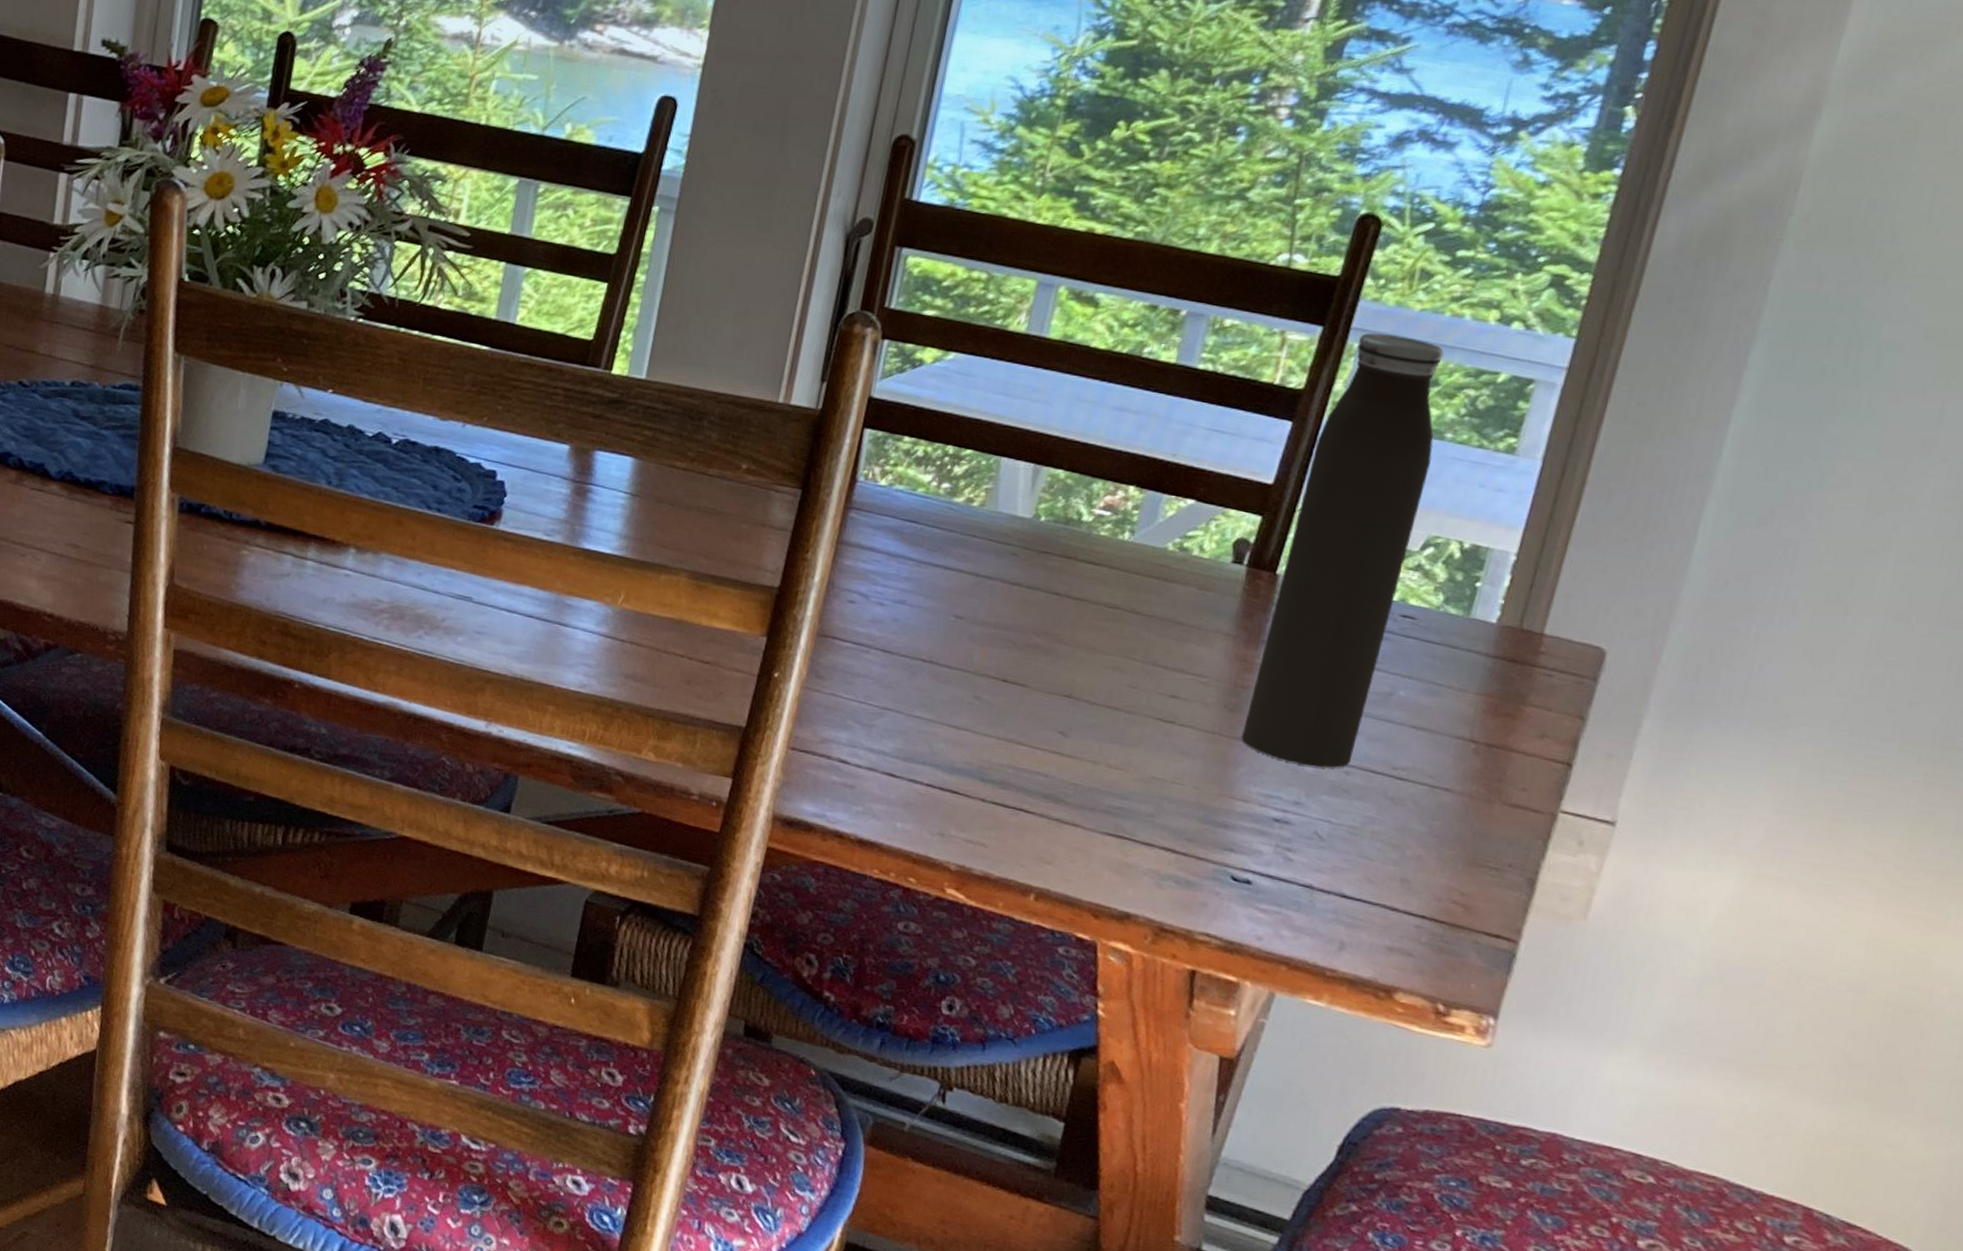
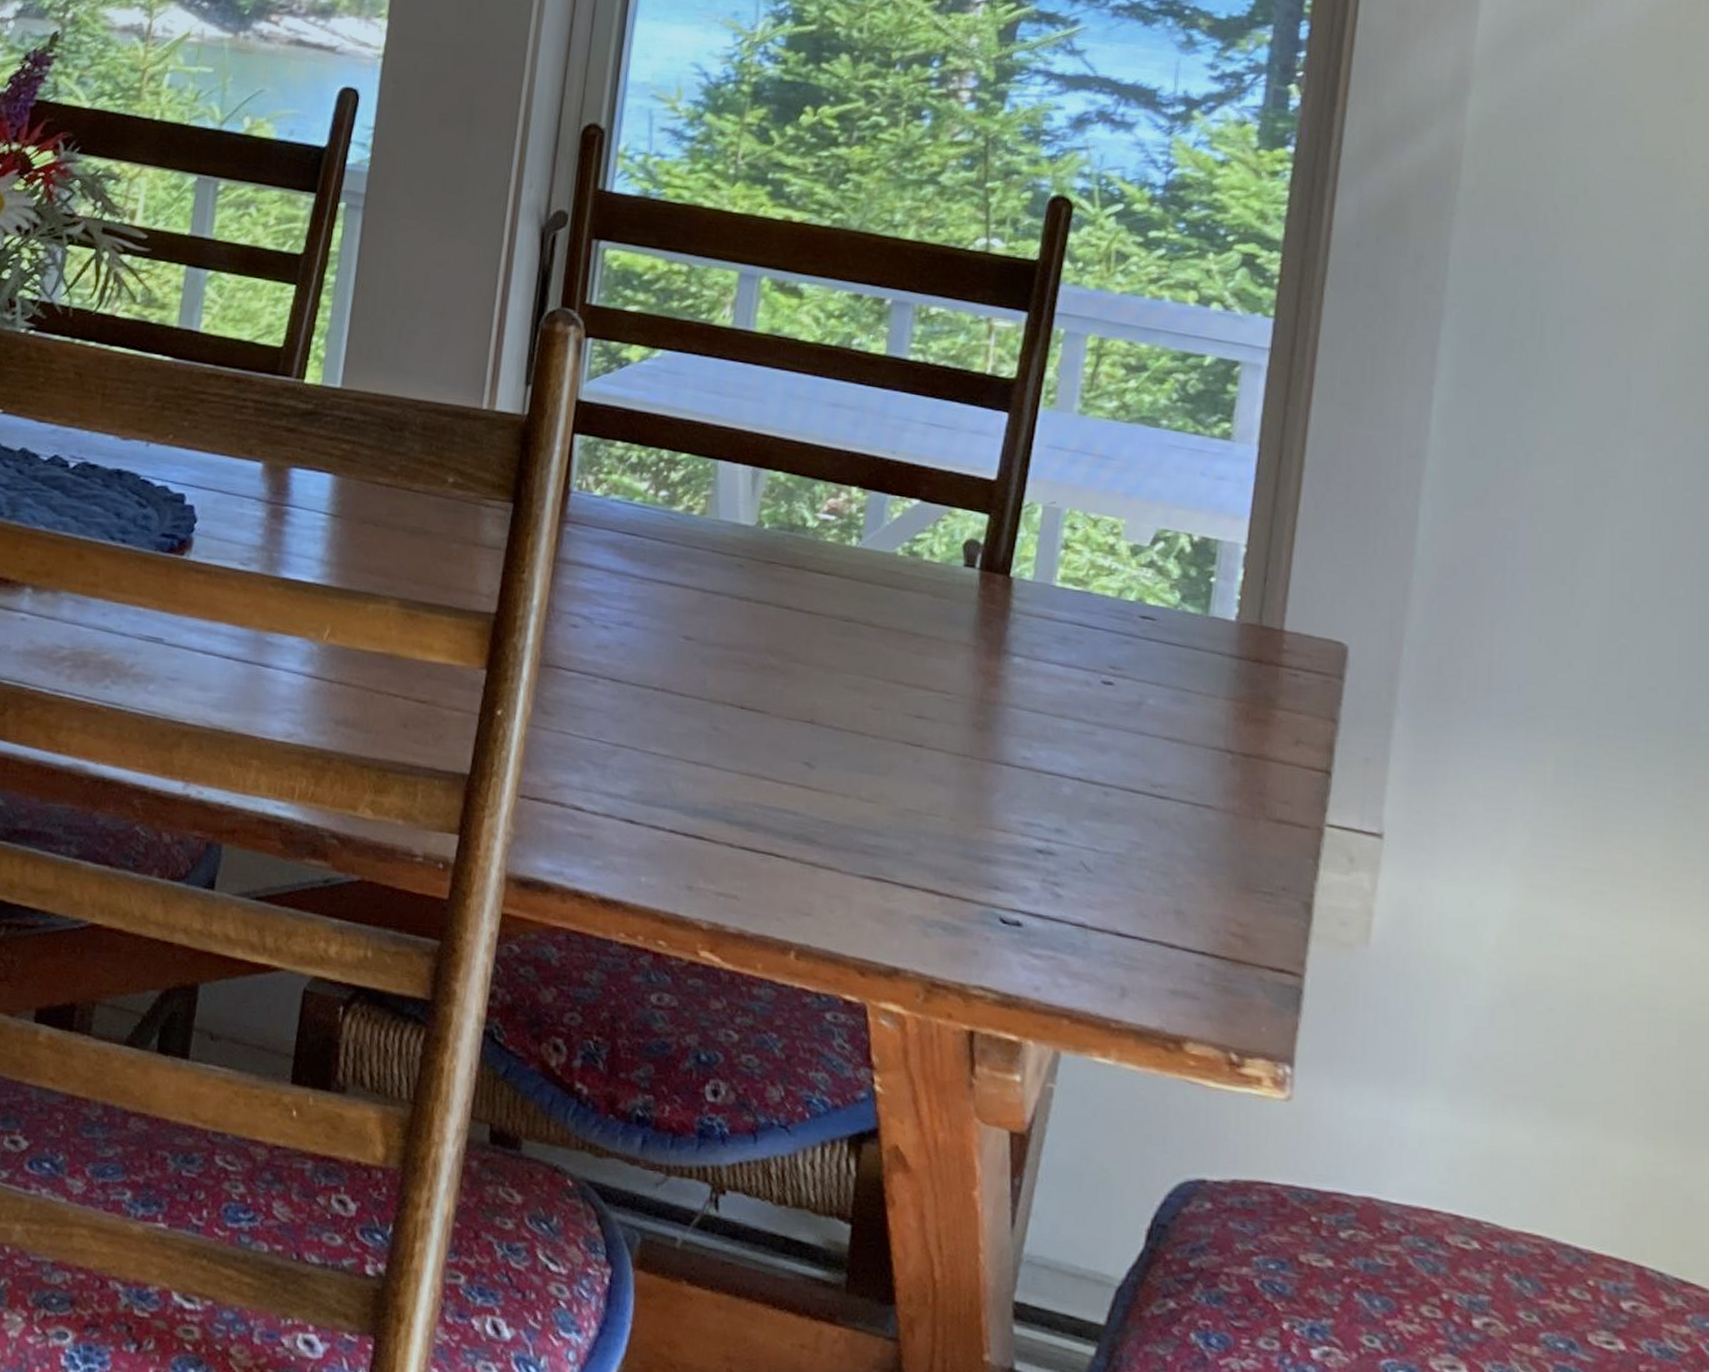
water bottle: present [1241,333,1444,768] -> none [994,317,1150,789]

